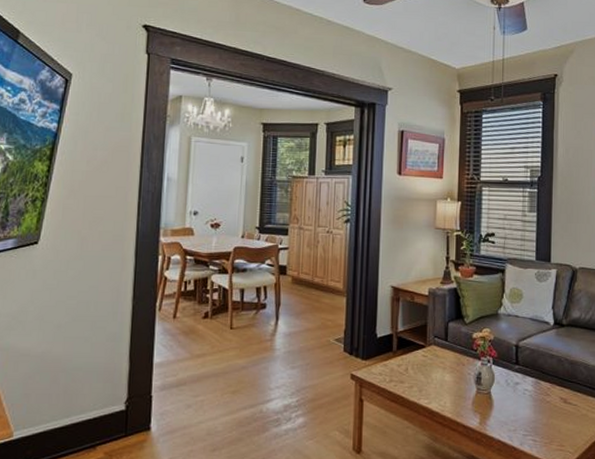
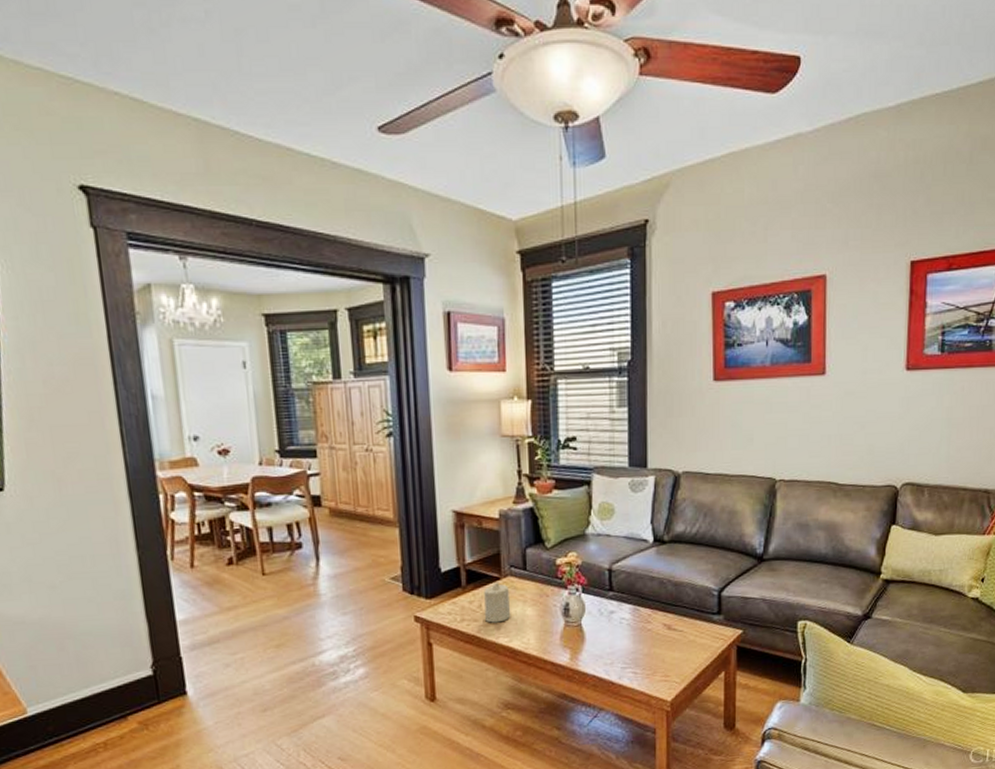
candle: none [409,349,432,385] -> present [484,582,511,623]

